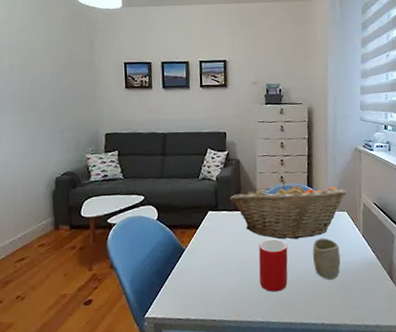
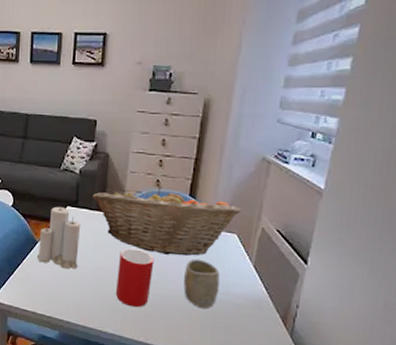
candle: none [186,210,224,270] -> present [37,204,81,269]

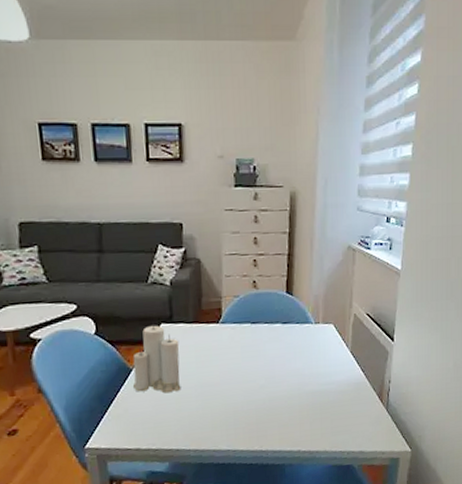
fruit basket: present [92,187,242,256] -> none [187,288,335,357]
cup: present [115,248,154,308] -> none [224,356,260,418]
cup: present [184,259,220,309] -> none [290,355,323,403]

